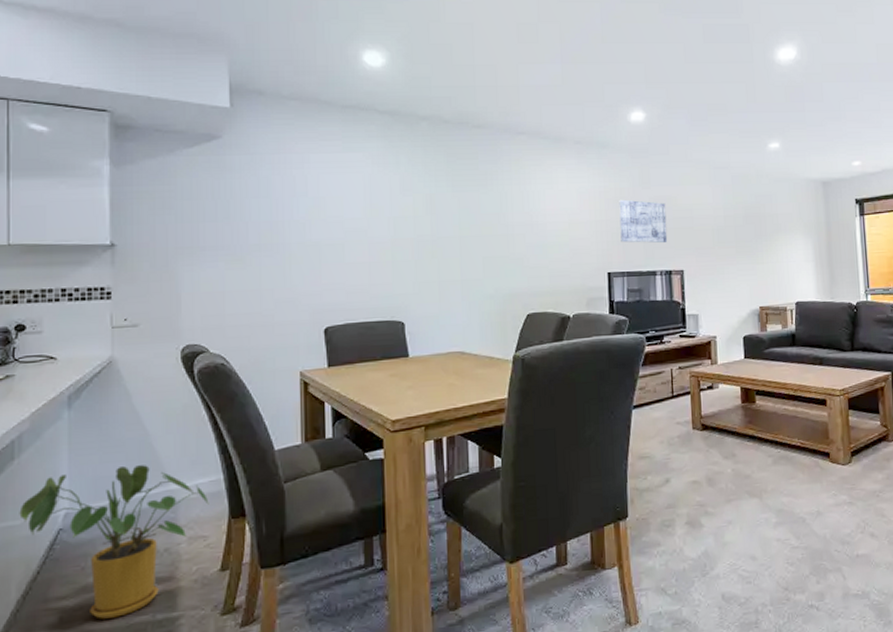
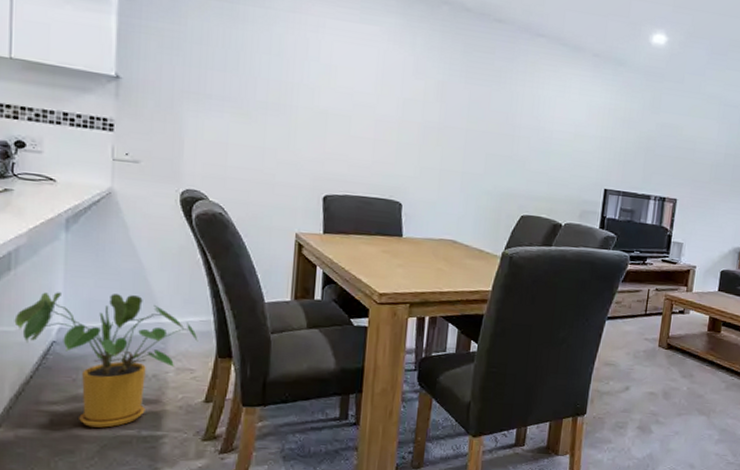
wall art: present [619,199,668,243] -> none [622,120,672,170]

